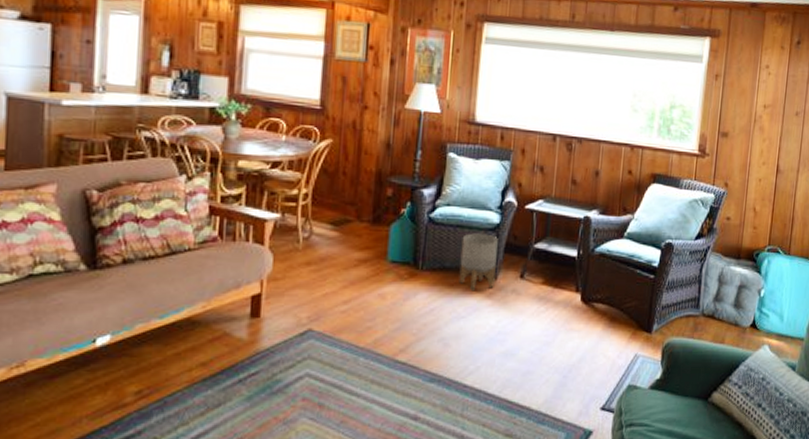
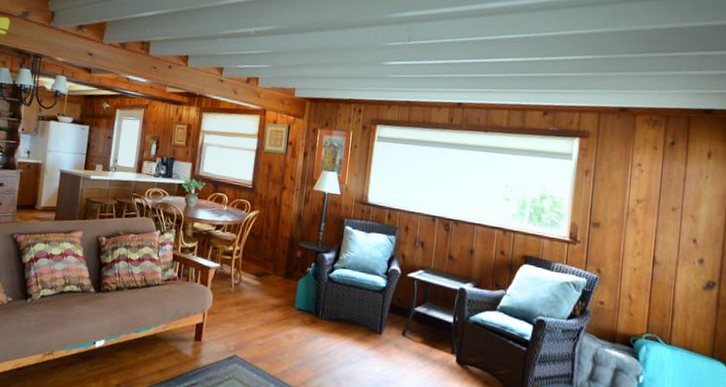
planter: present [459,233,498,292] -> none [350,293,384,342]

